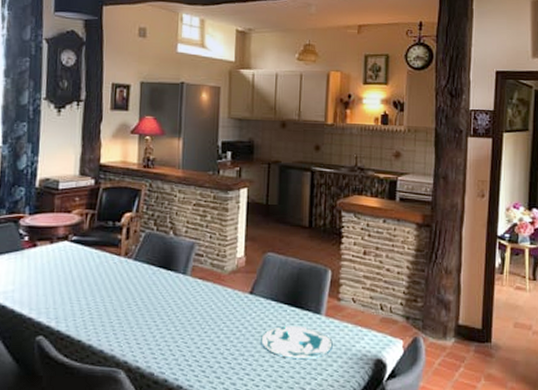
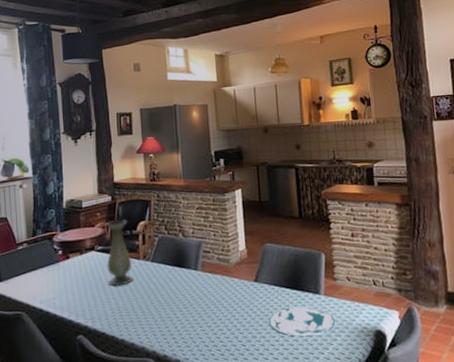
vase: none [80,207,111,284] -> present [106,219,133,286]

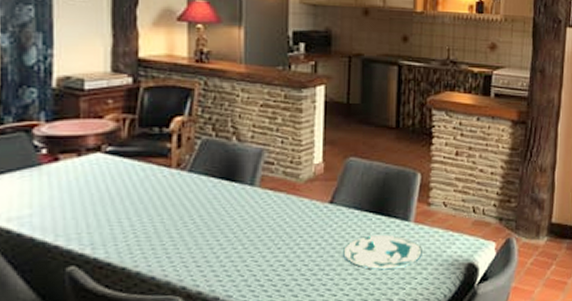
vase: present [106,219,133,286] -> none [119,111,159,202]

